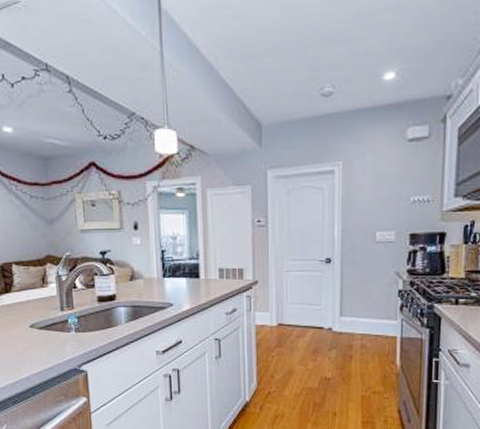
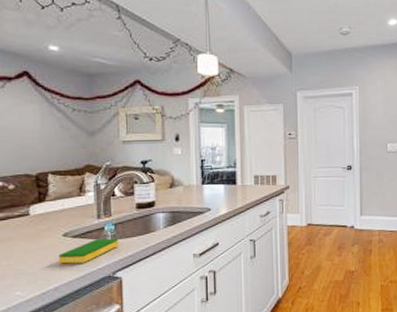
dish sponge: none [27,331,83,355] -> present [58,238,119,264]

